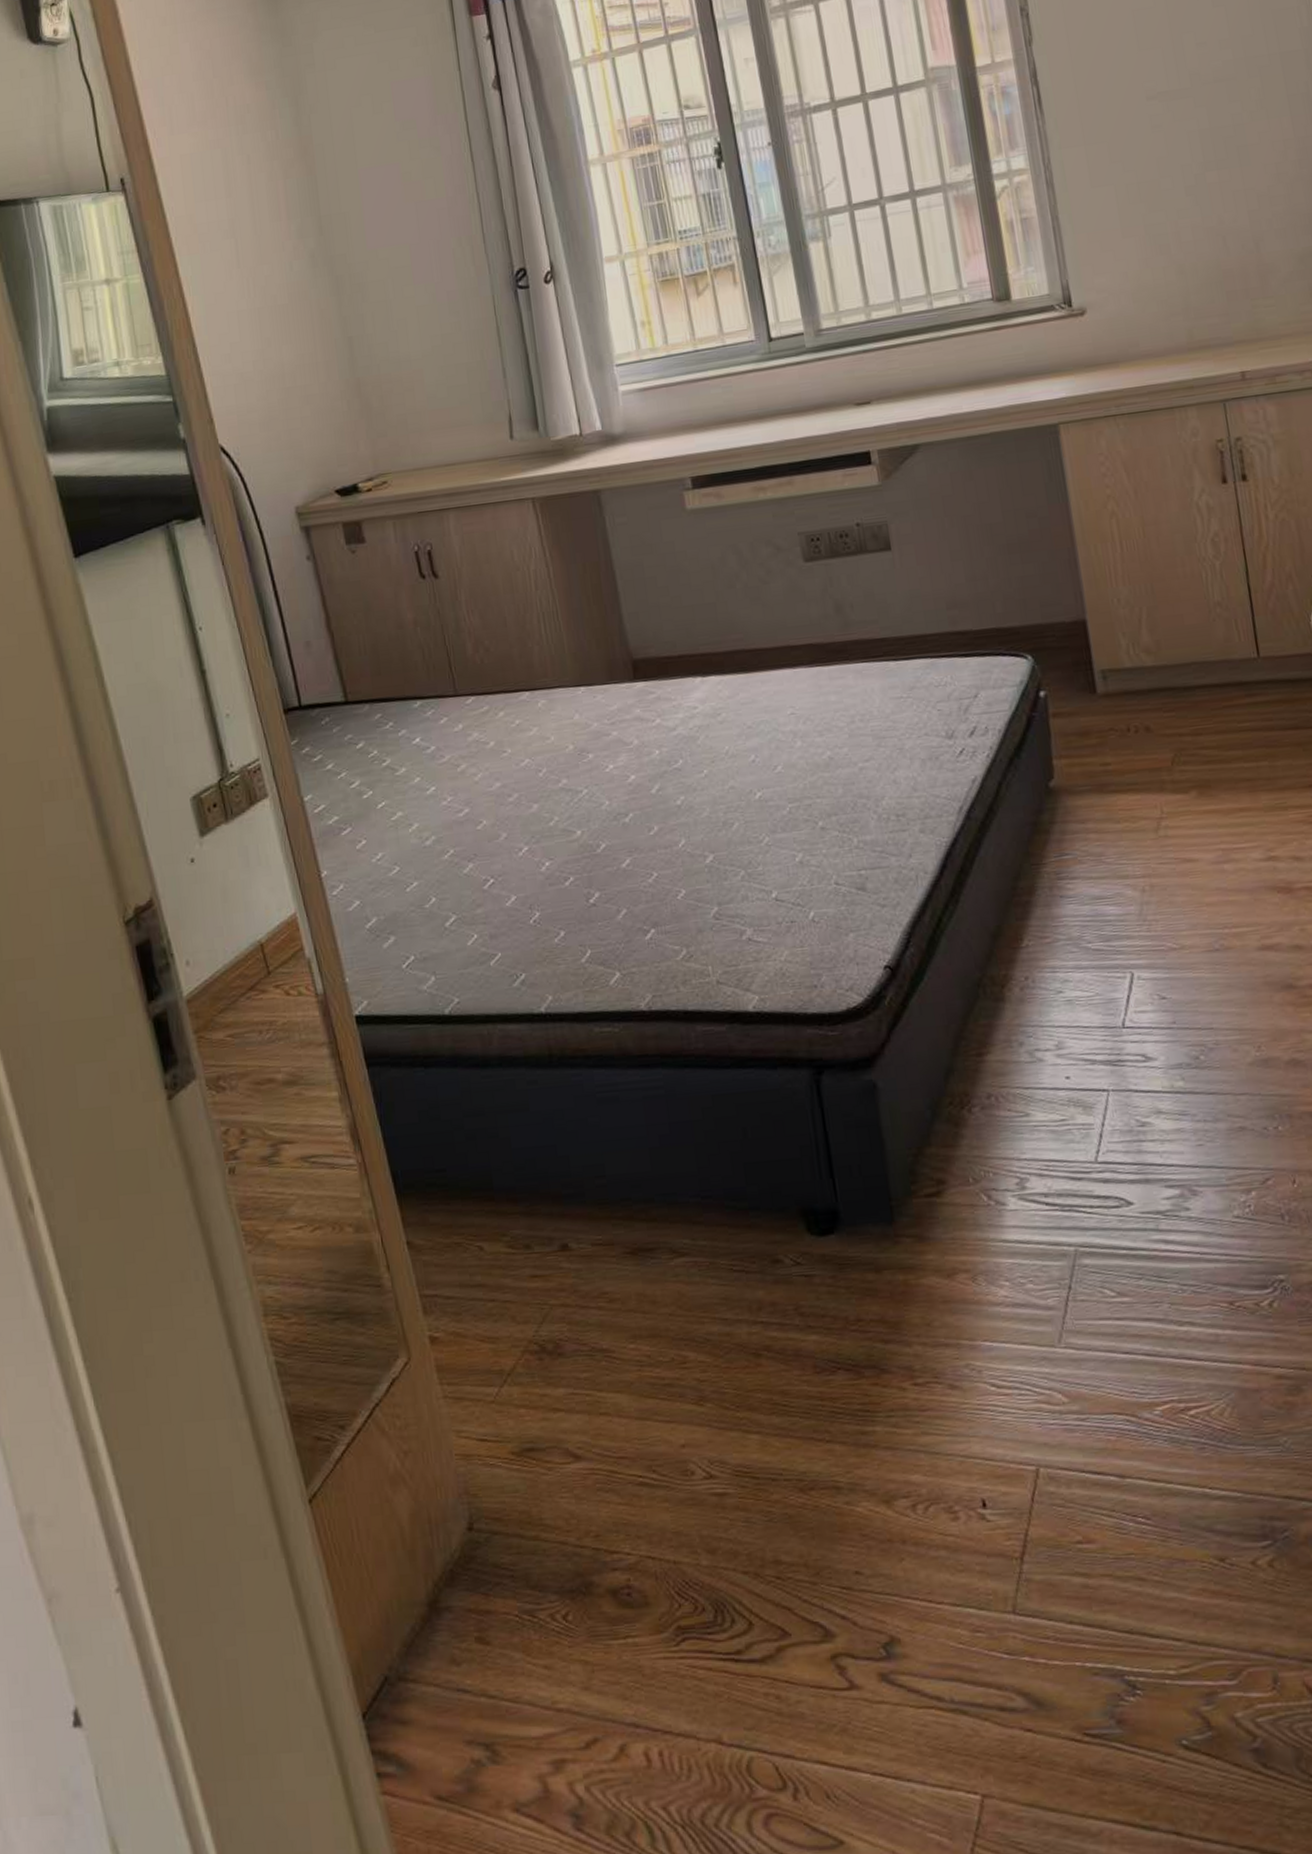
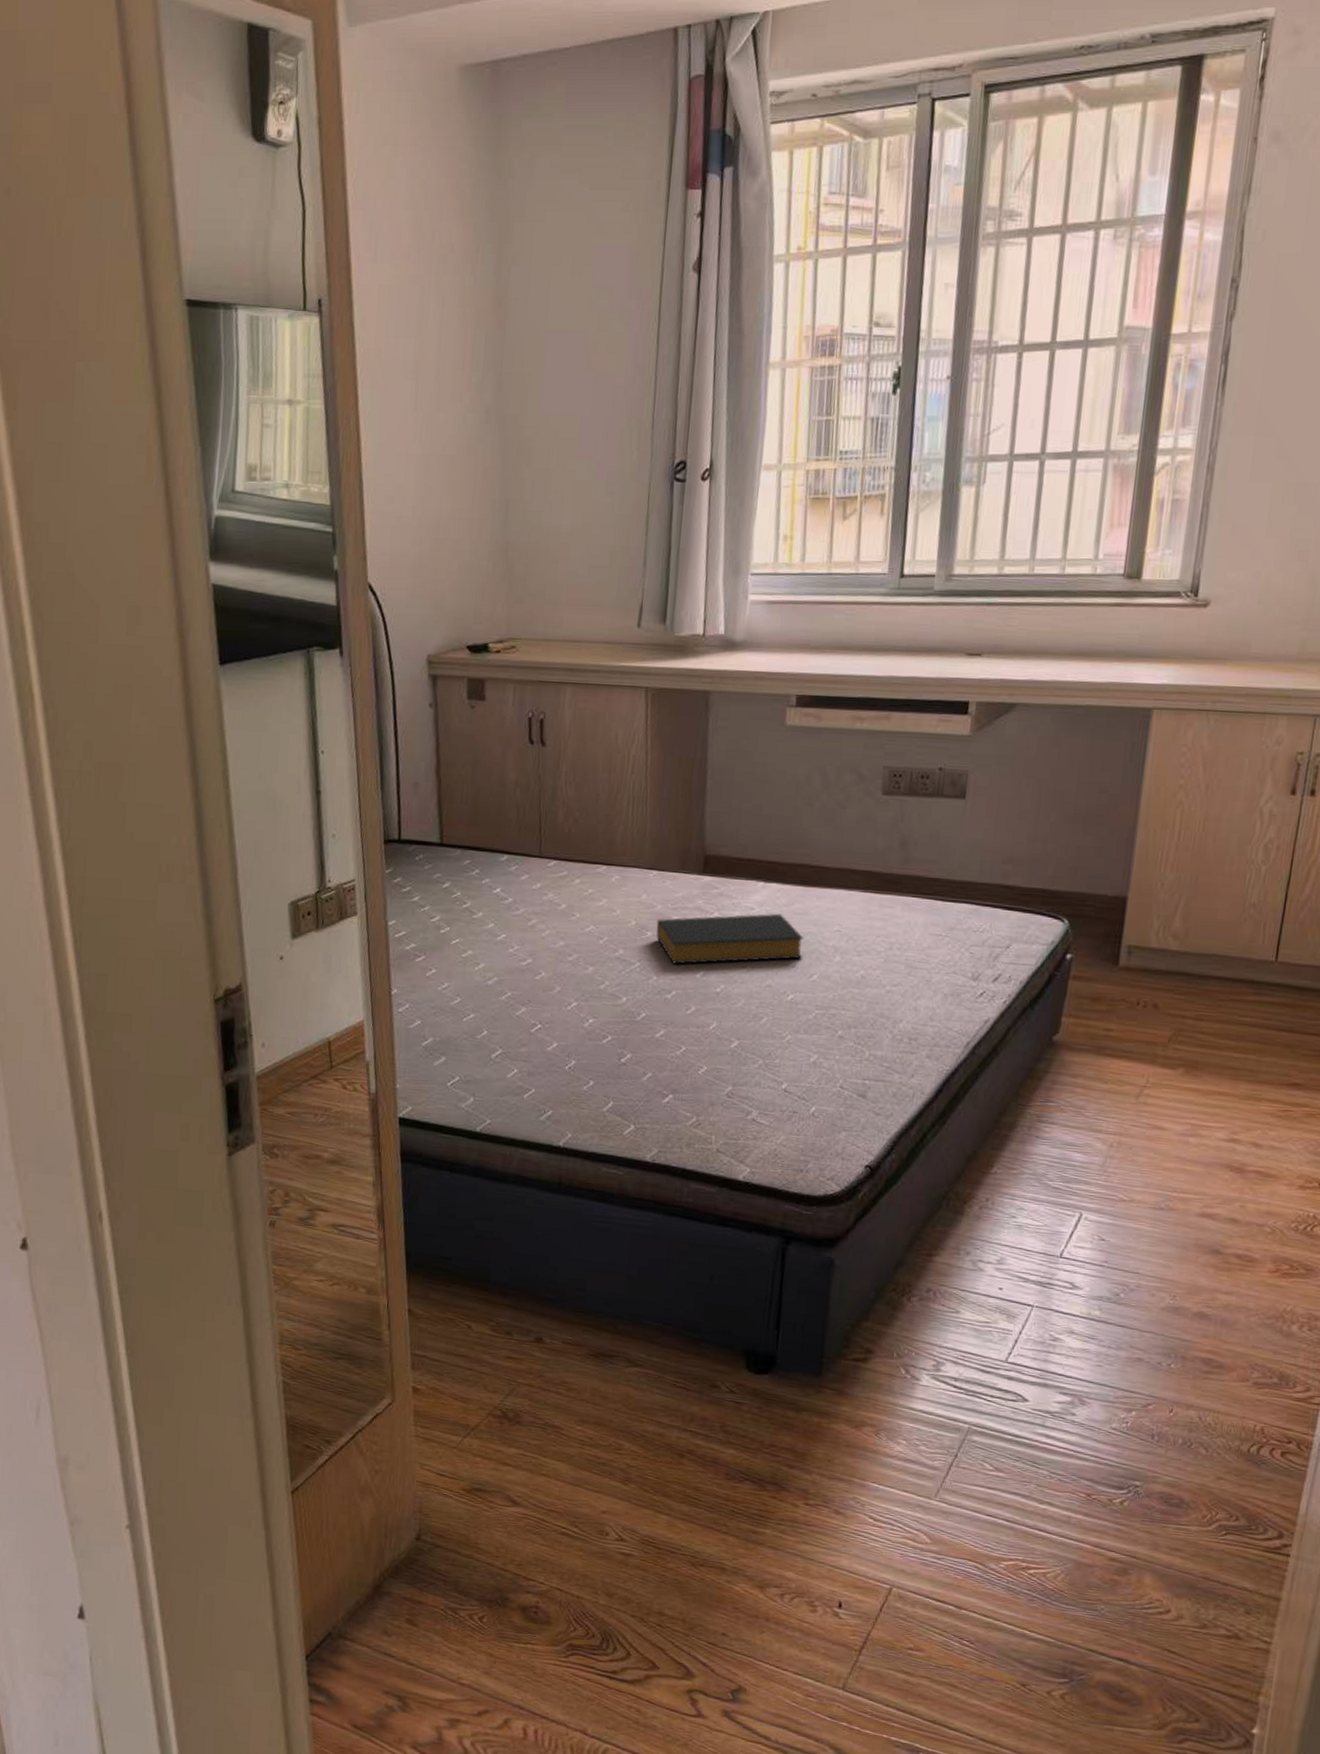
hardback book: none [596,707,761,784] -> present [656,913,803,965]

